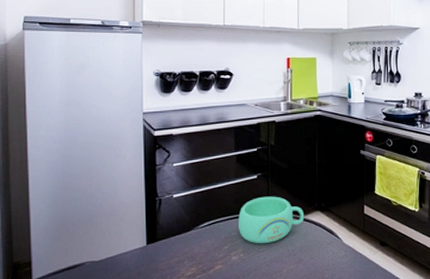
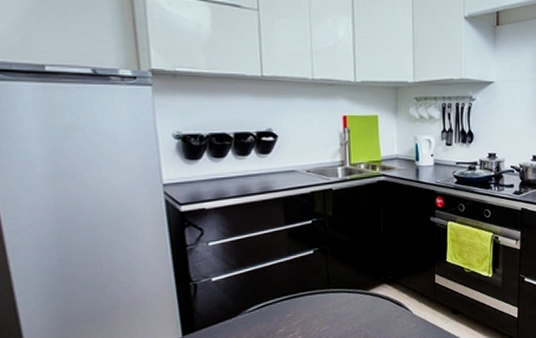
mug: present [238,196,305,244] -> none [294,271,371,324]

